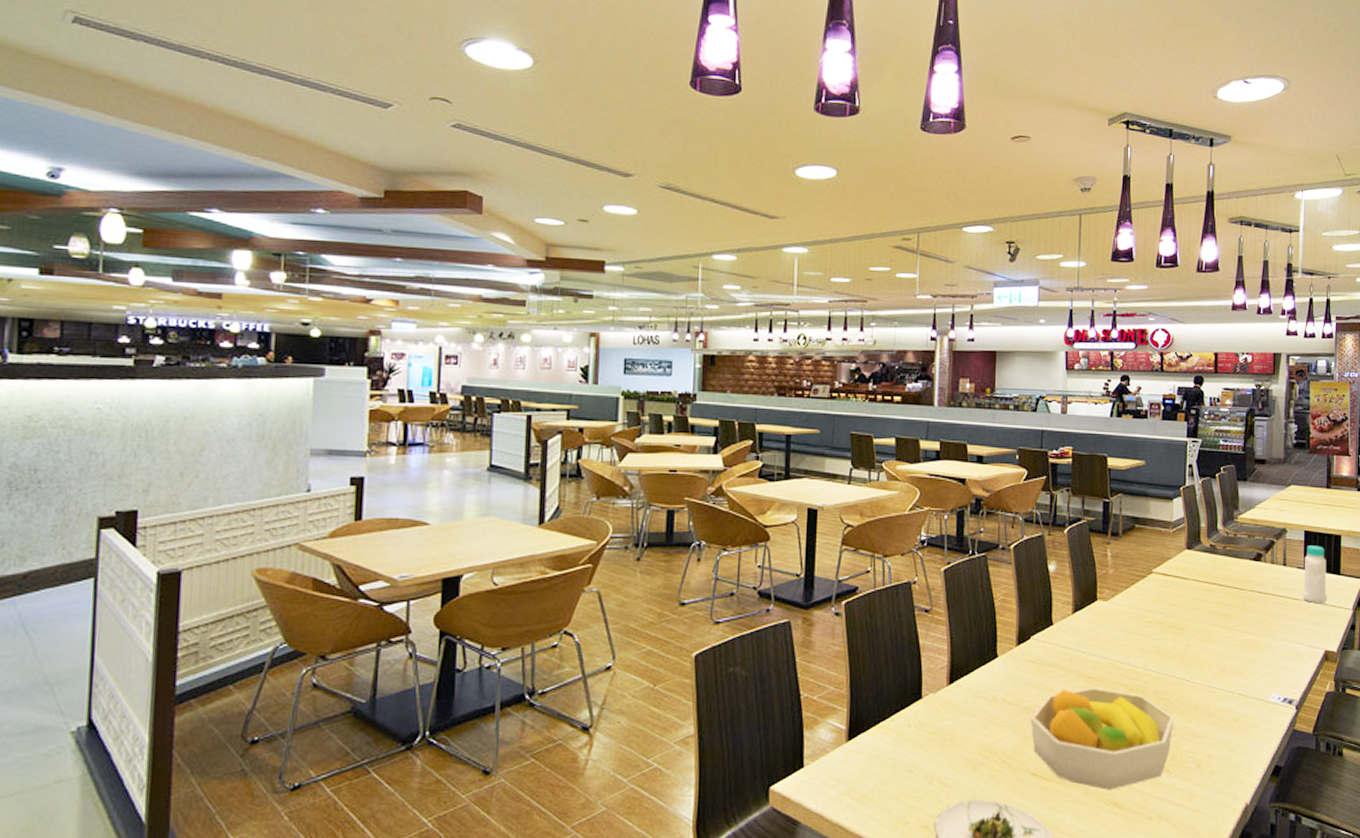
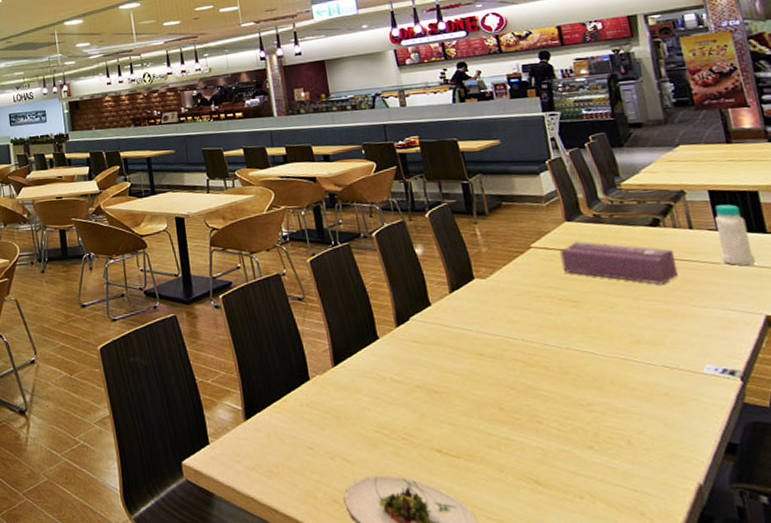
fruit bowl: present [1030,687,1174,790] -> none [423,364,591,467]
tissue box: none [1175,569,1268,616] -> present [559,241,679,285]

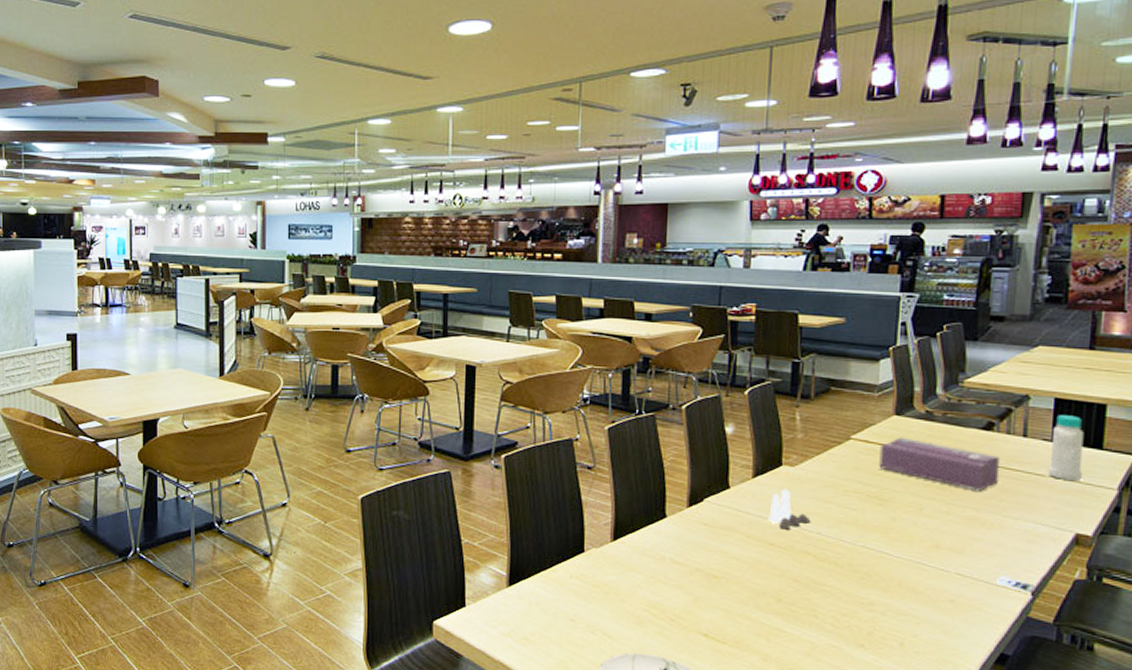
salt and pepper shaker set: none [472,300,513,340] -> present [768,489,811,530]

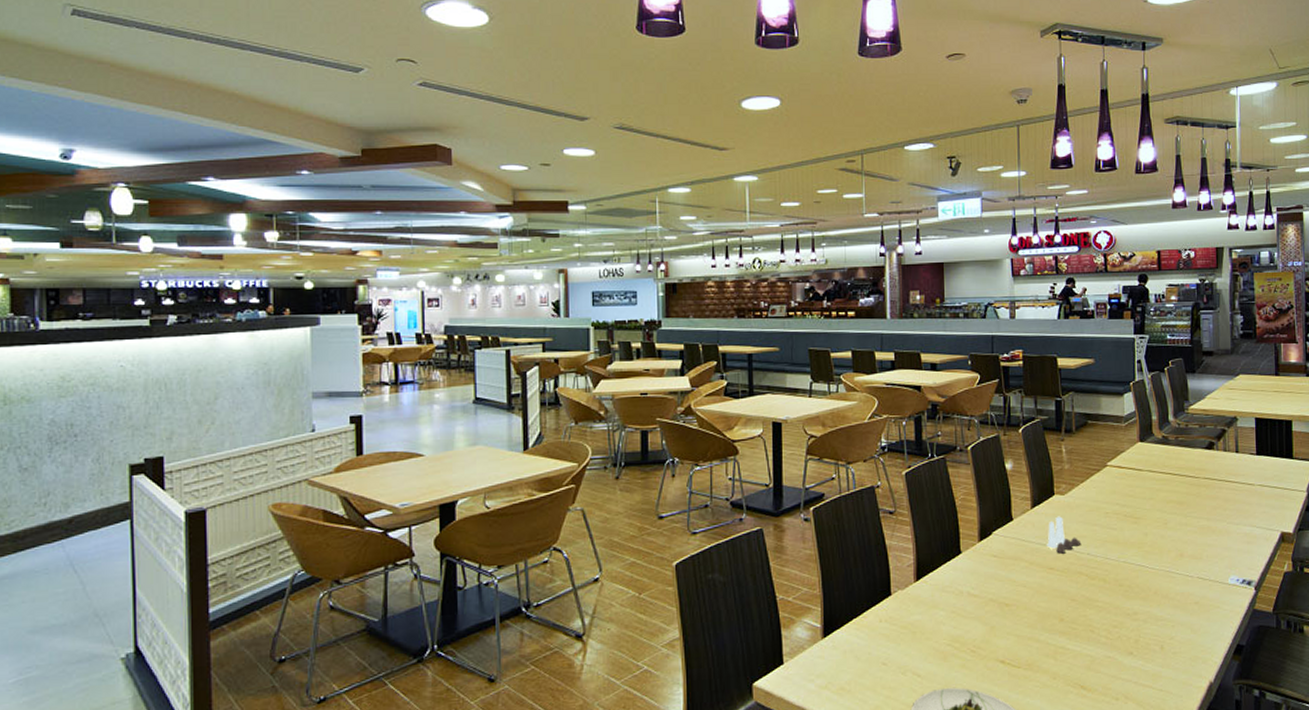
tissue box: present [879,437,1001,491] -> none [1130,461,1222,503]
bottle: present [1047,415,1085,482] -> none [1256,432,1281,488]

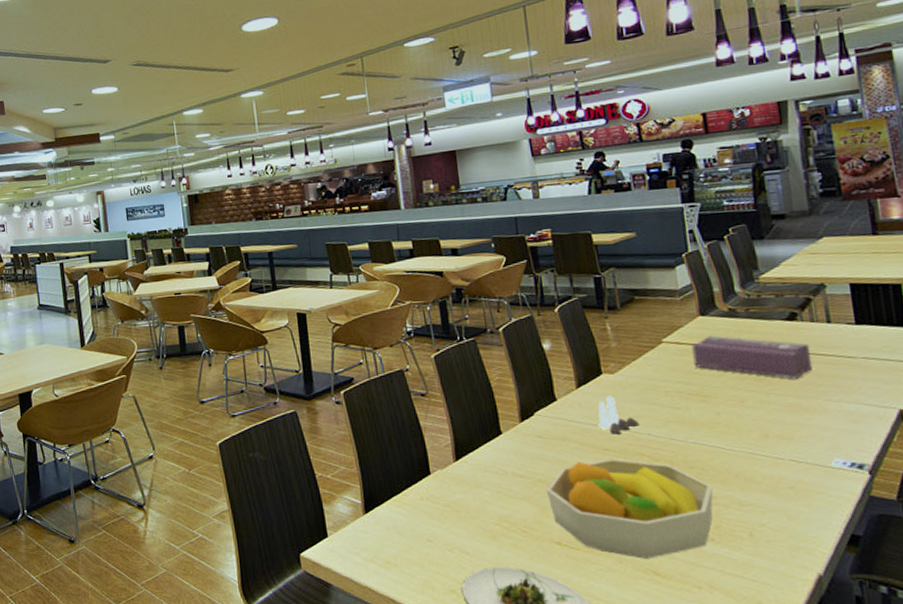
fruit bowl: none [995,577,1136,674] -> present [545,458,714,559]
tissue box: none [1130,461,1222,503] -> present [691,335,813,379]

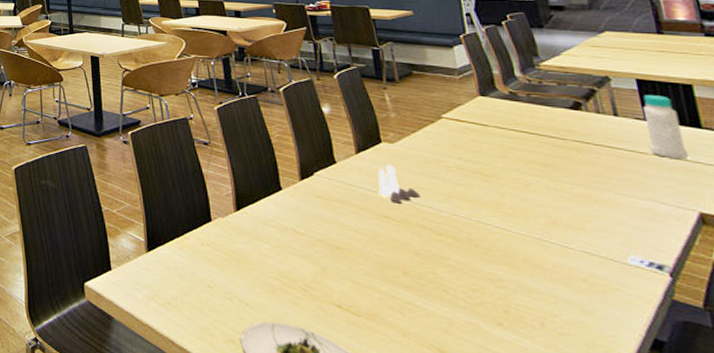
fruit bowl: present [545,458,714,559] -> none [325,226,501,336]
tissue box: present [691,335,813,379] -> none [472,116,601,169]
bottle: none [853,298,894,360] -> present [642,95,689,160]

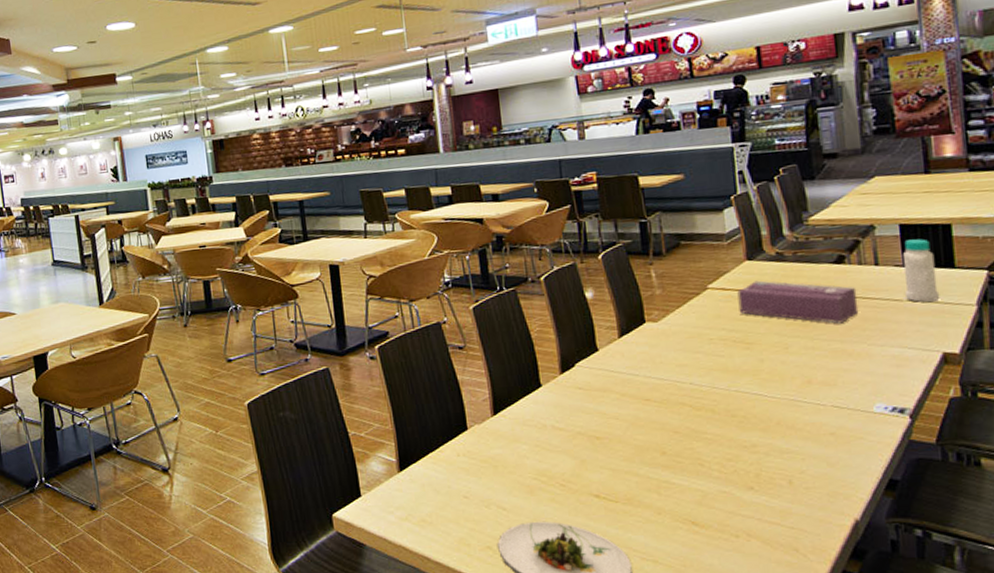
salt and pepper shaker set: present [378,164,421,204] -> none [640,344,682,384]
tissue box: none [472,116,601,169] -> present [737,280,859,324]

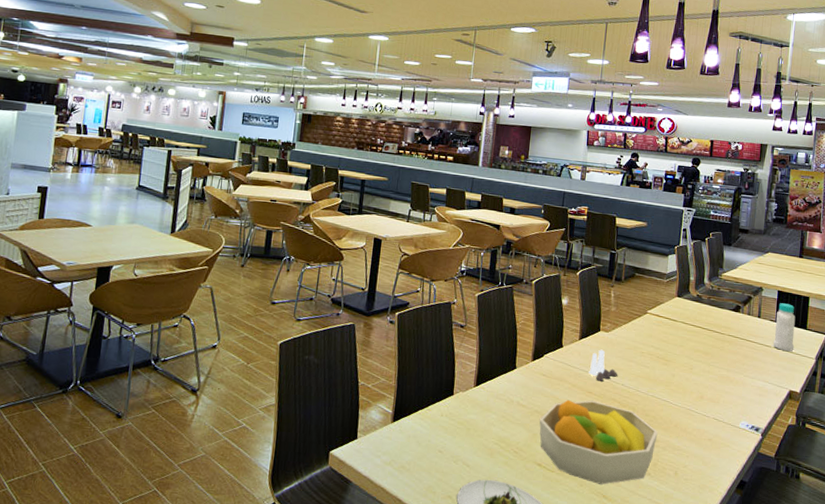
fruit bowl: none [585,408,754,509] -> present [539,399,658,485]
salt and pepper shaker set: none [640,344,682,384] -> present [589,349,618,382]
tissue box: present [737,280,859,324] -> none [665,313,744,357]

